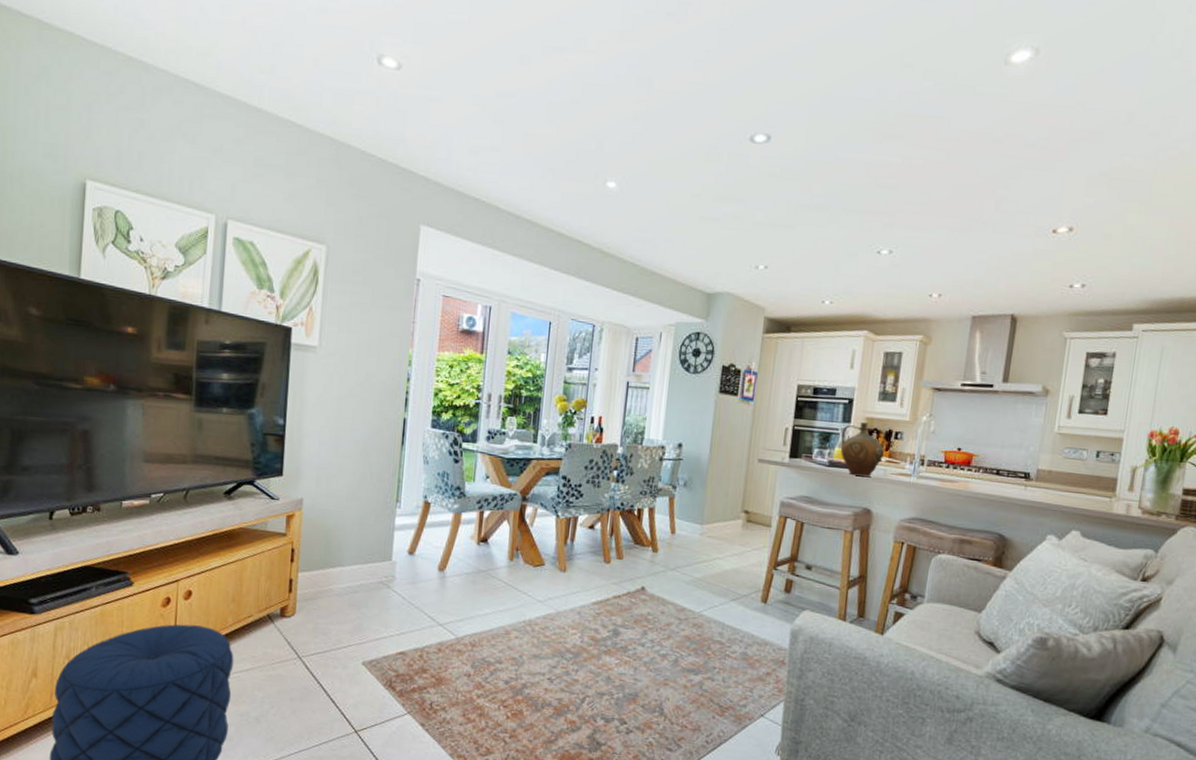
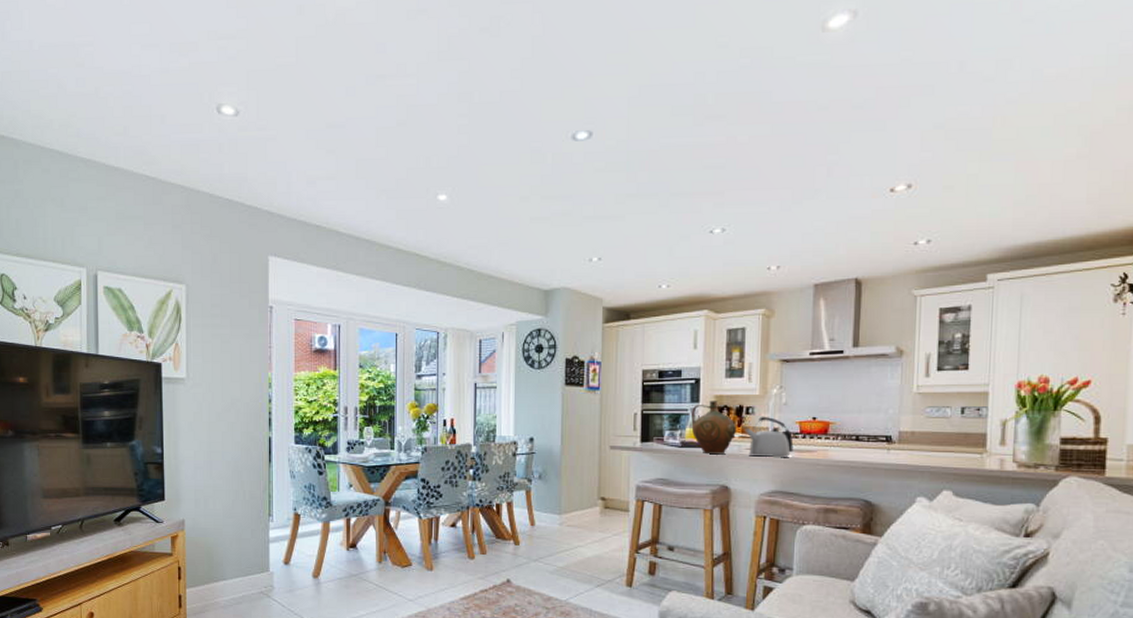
kettle: none [891,442,937,486] -> present [744,416,794,458]

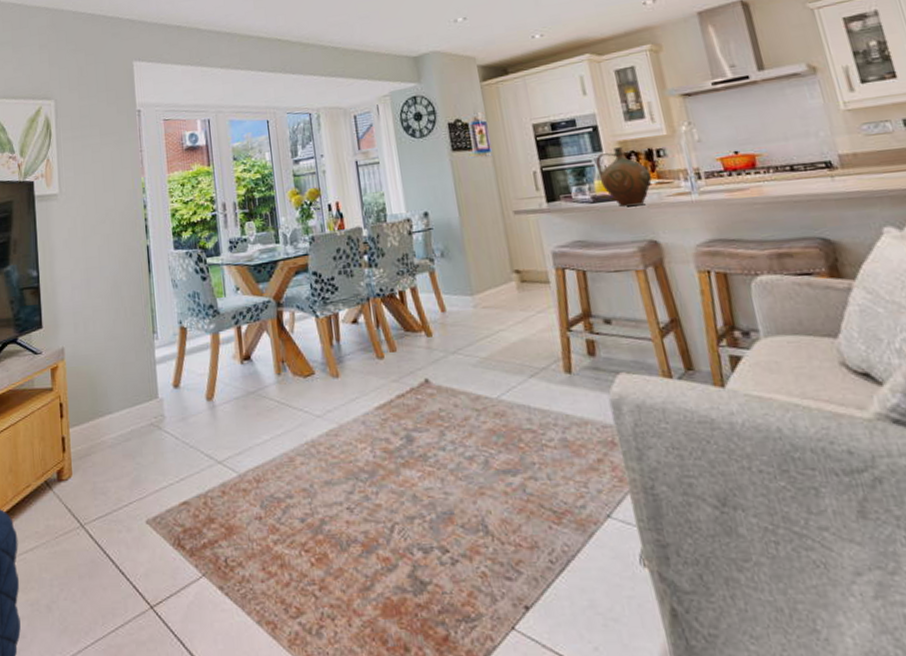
kettle: present [744,416,794,458] -> none [660,157,722,204]

